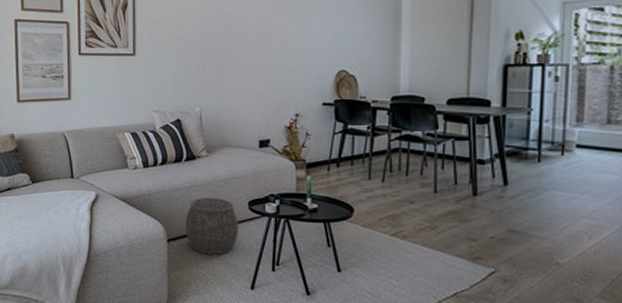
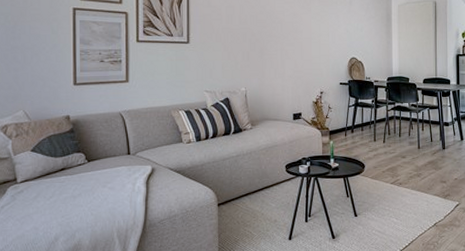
woven basket: present [186,198,239,255] -> none [234,164,278,214]

